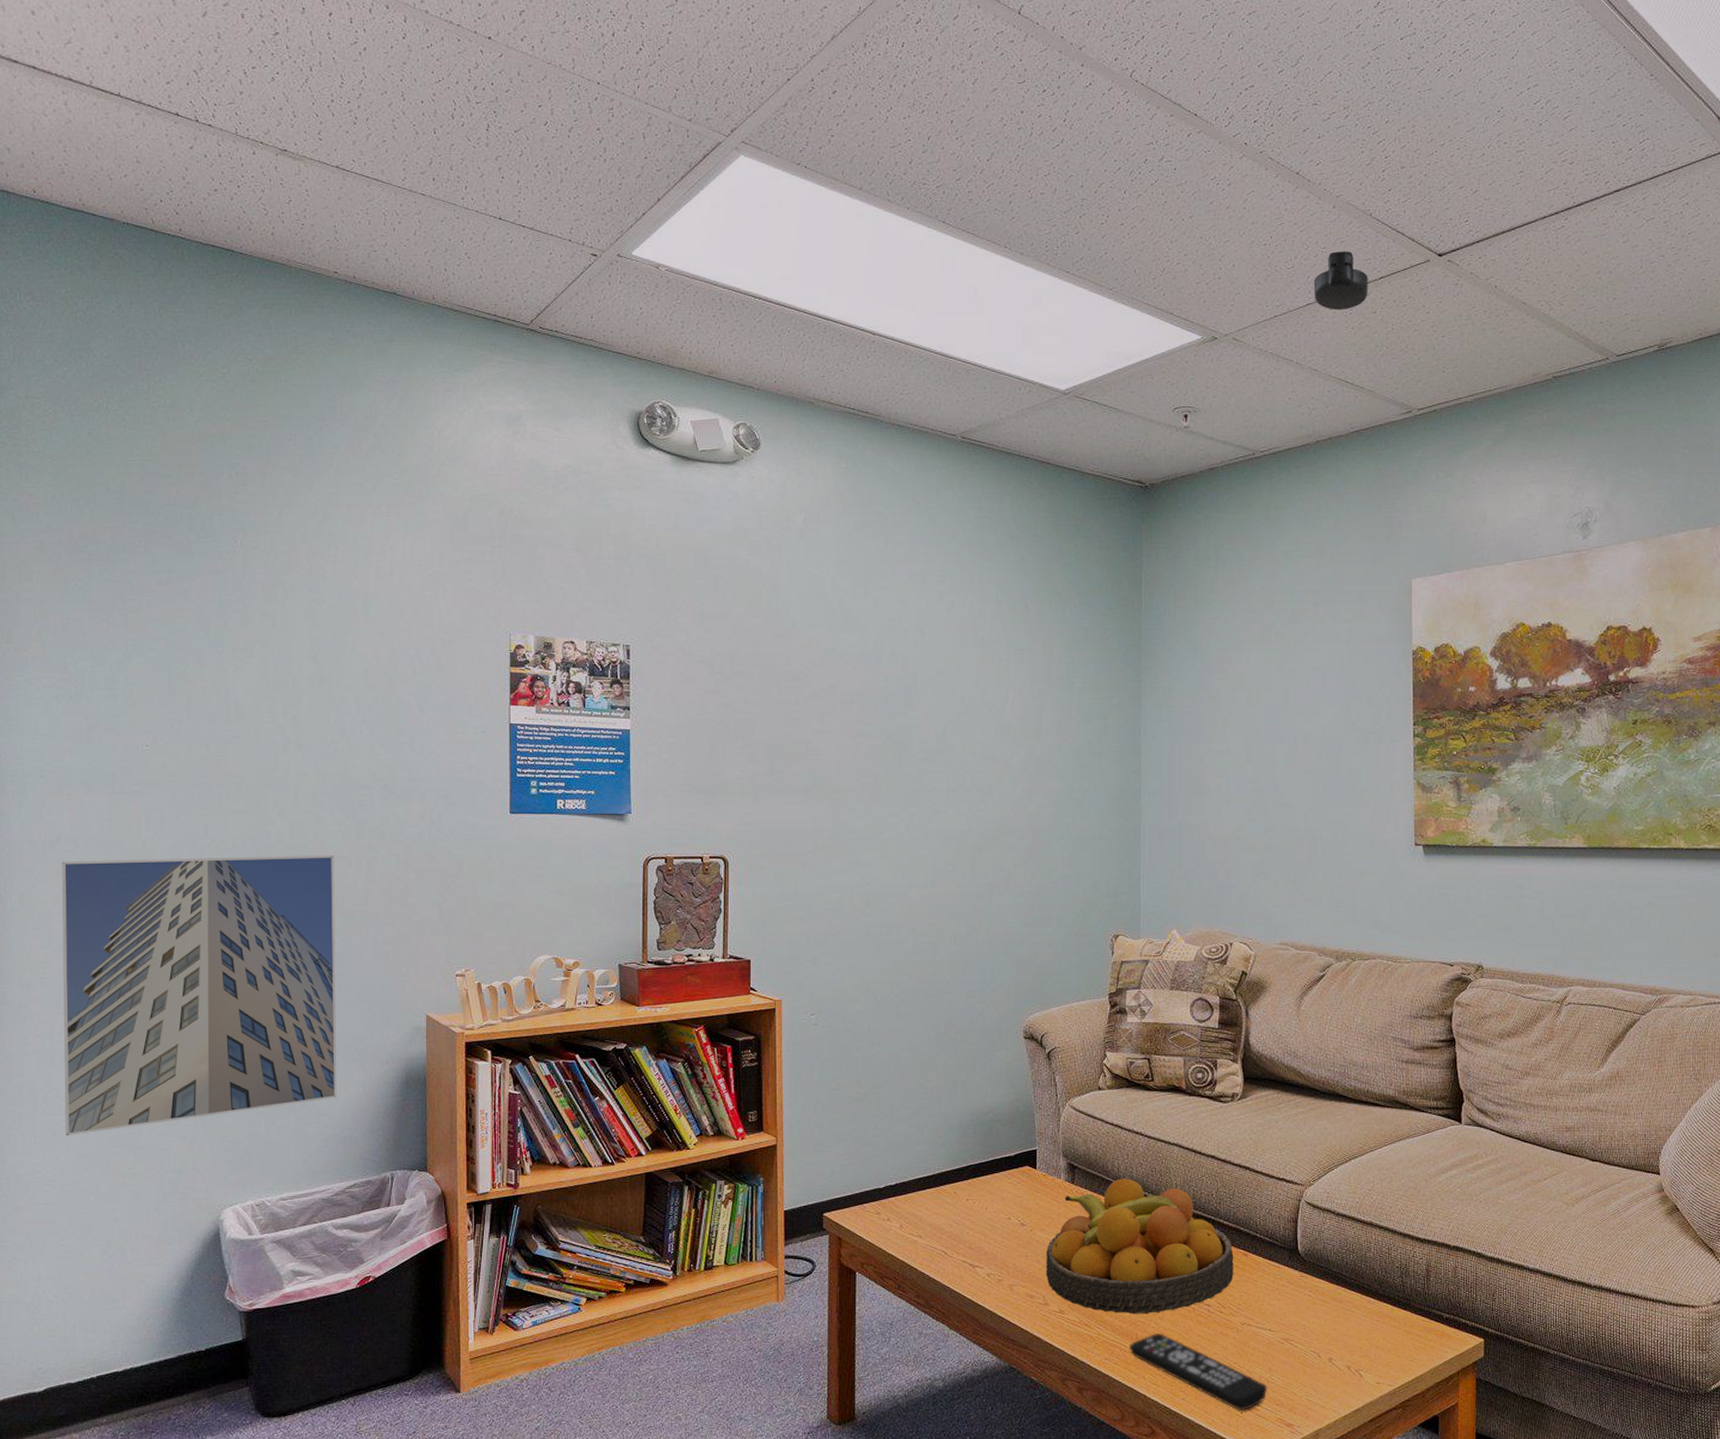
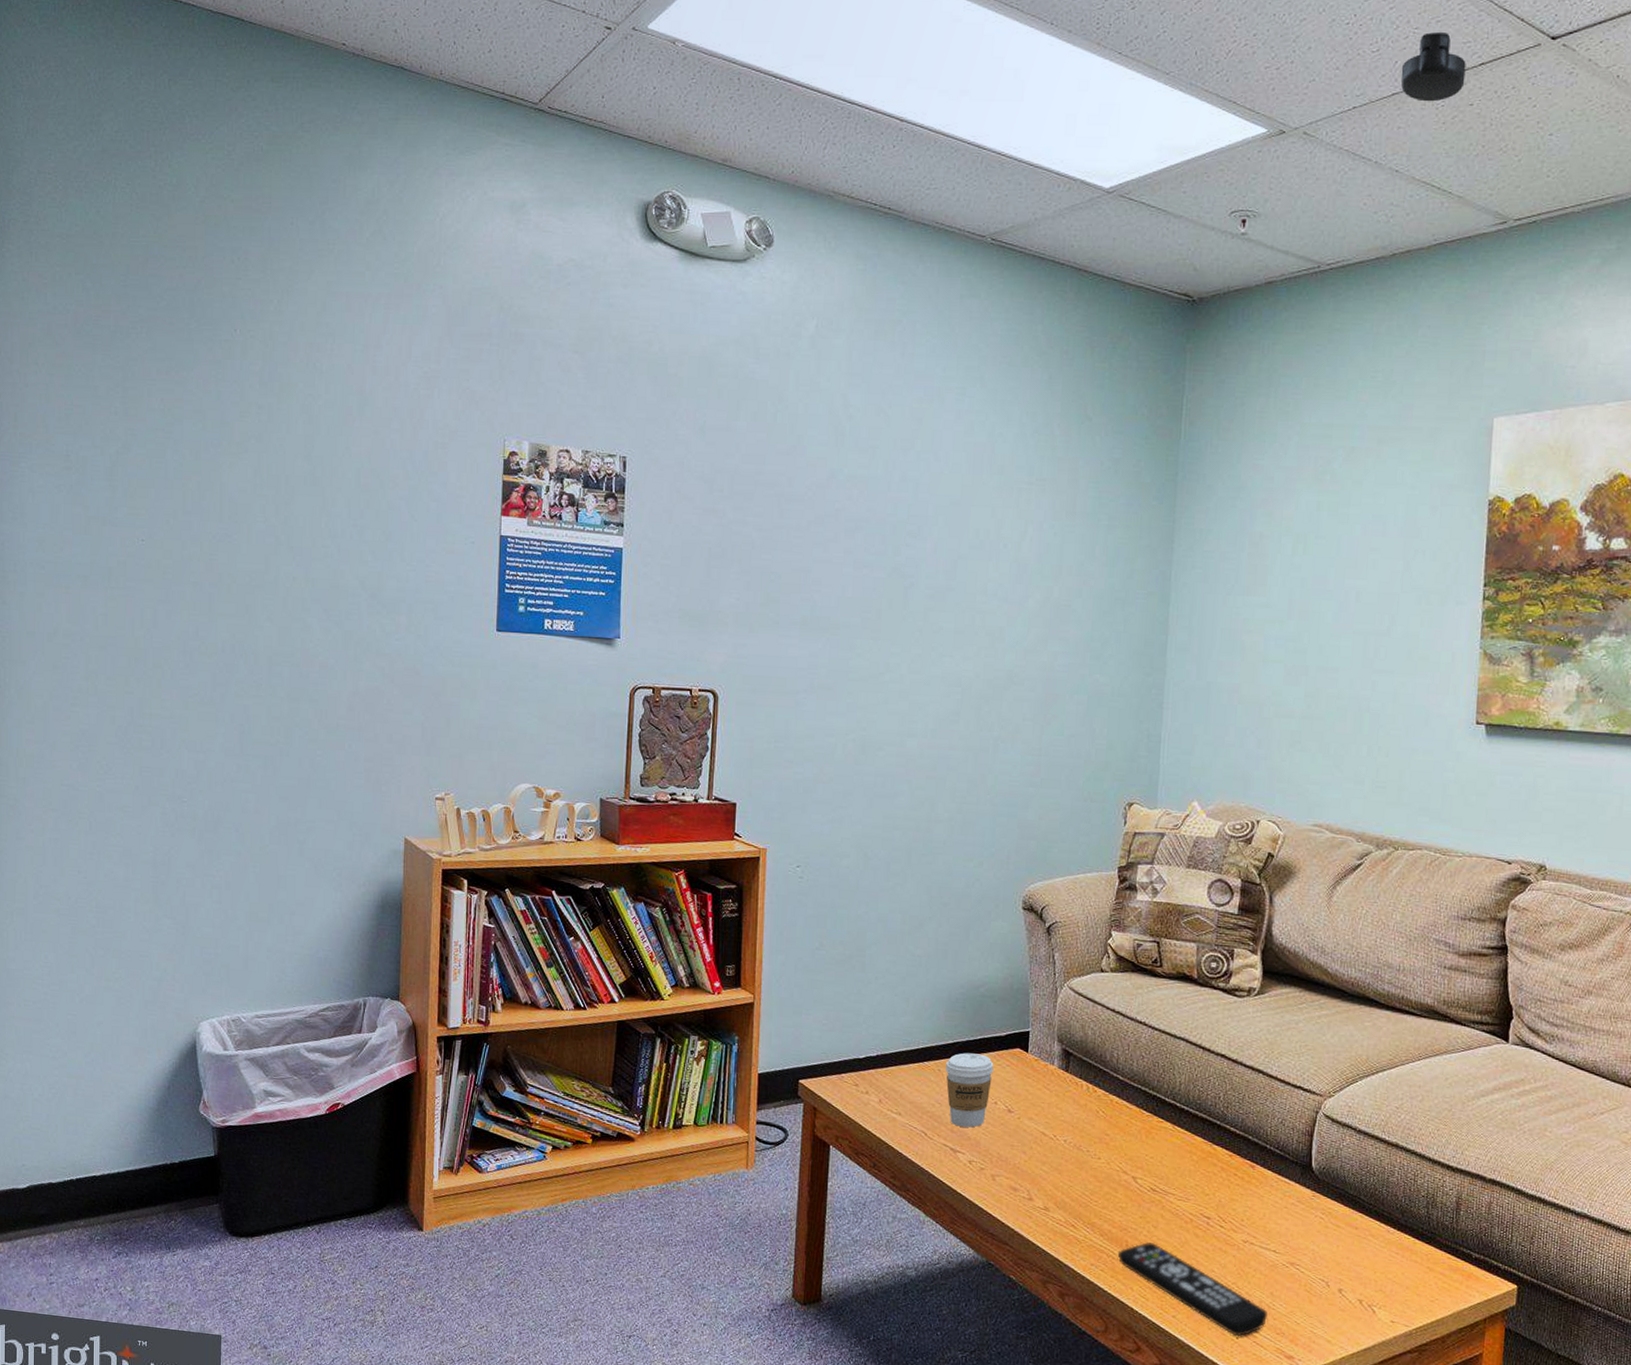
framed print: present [62,855,337,1136] -> none [54,655,320,935]
coffee cup: none [960,1174,1005,1243] -> present [945,1052,994,1128]
fruit bowl: present [1046,1178,1234,1314] -> none [1032,1070,1239,1220]

